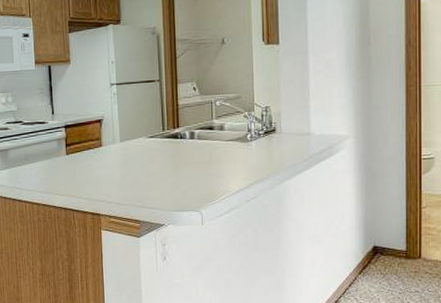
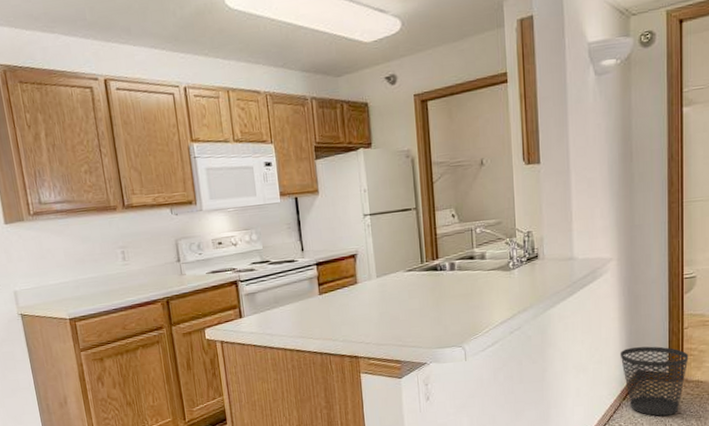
wastebasket: none [356,223,427,293] -> present [620,346,689,416]

